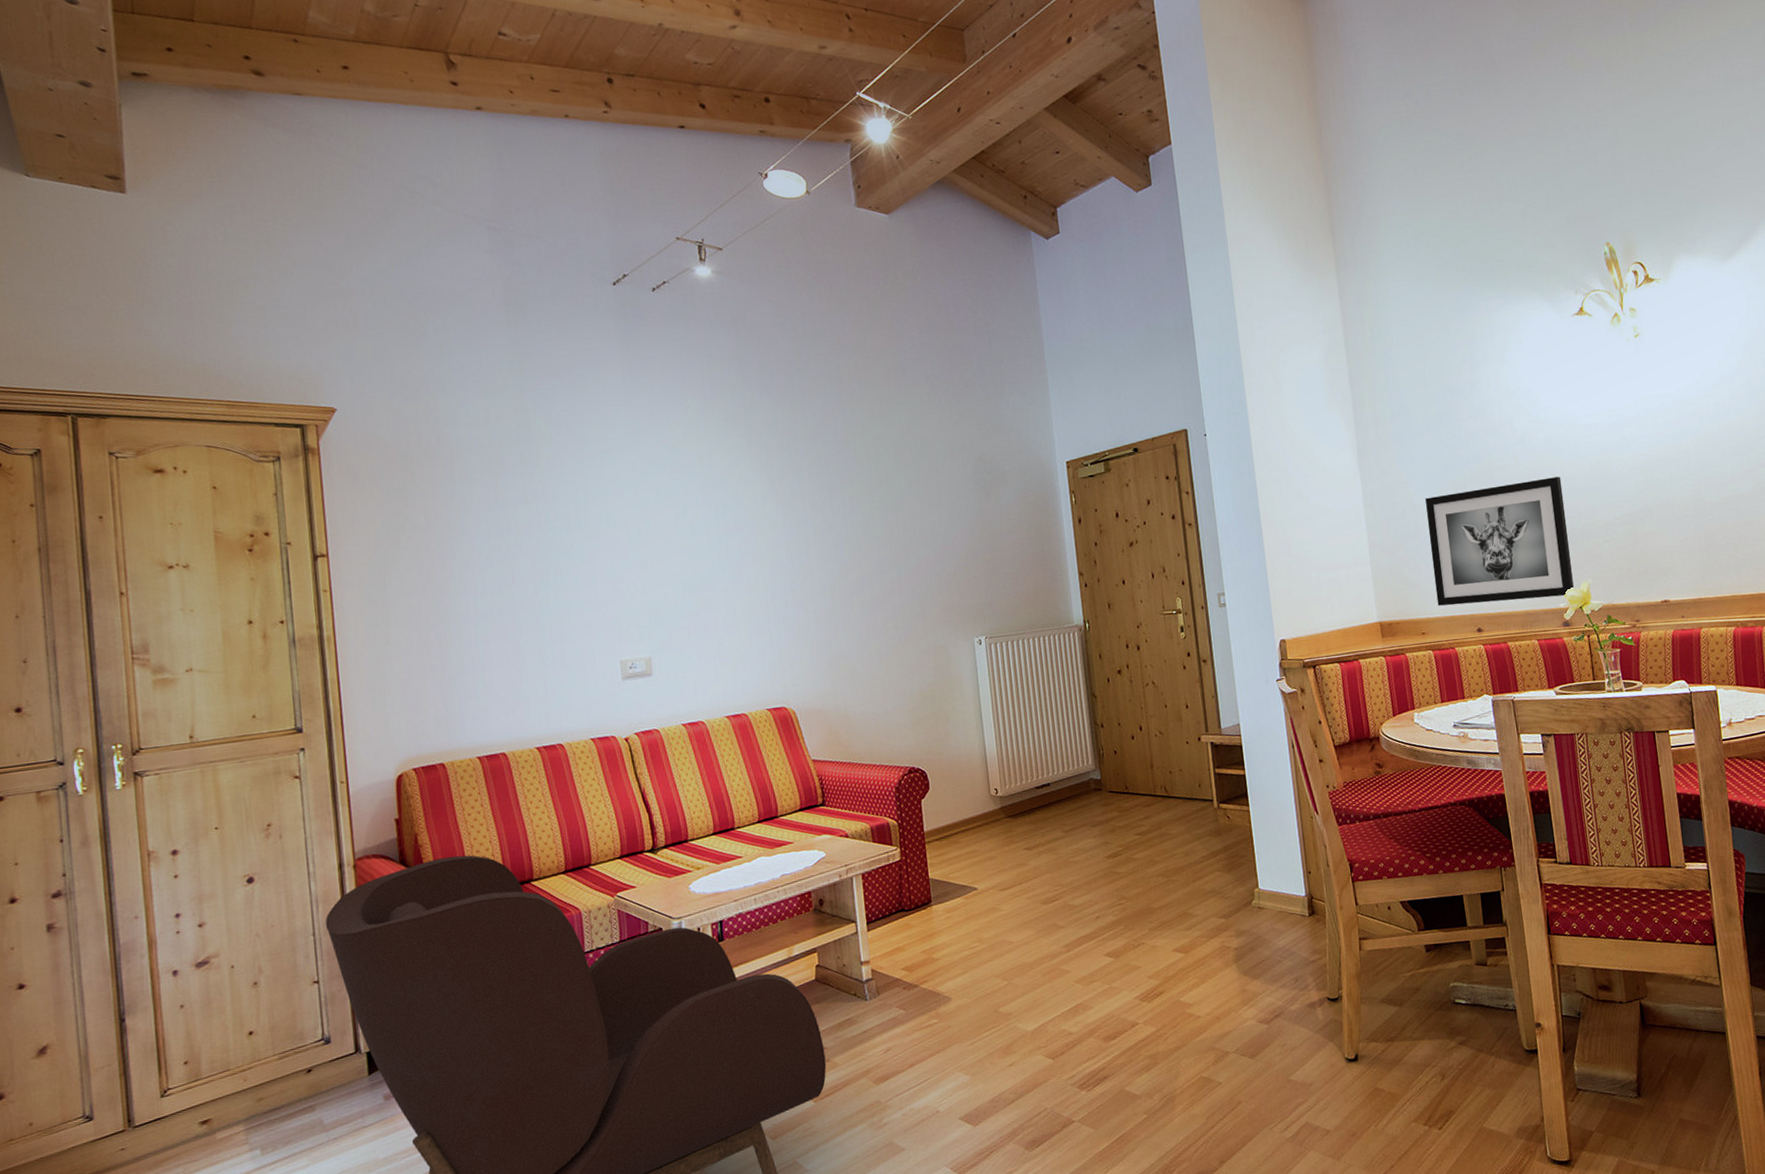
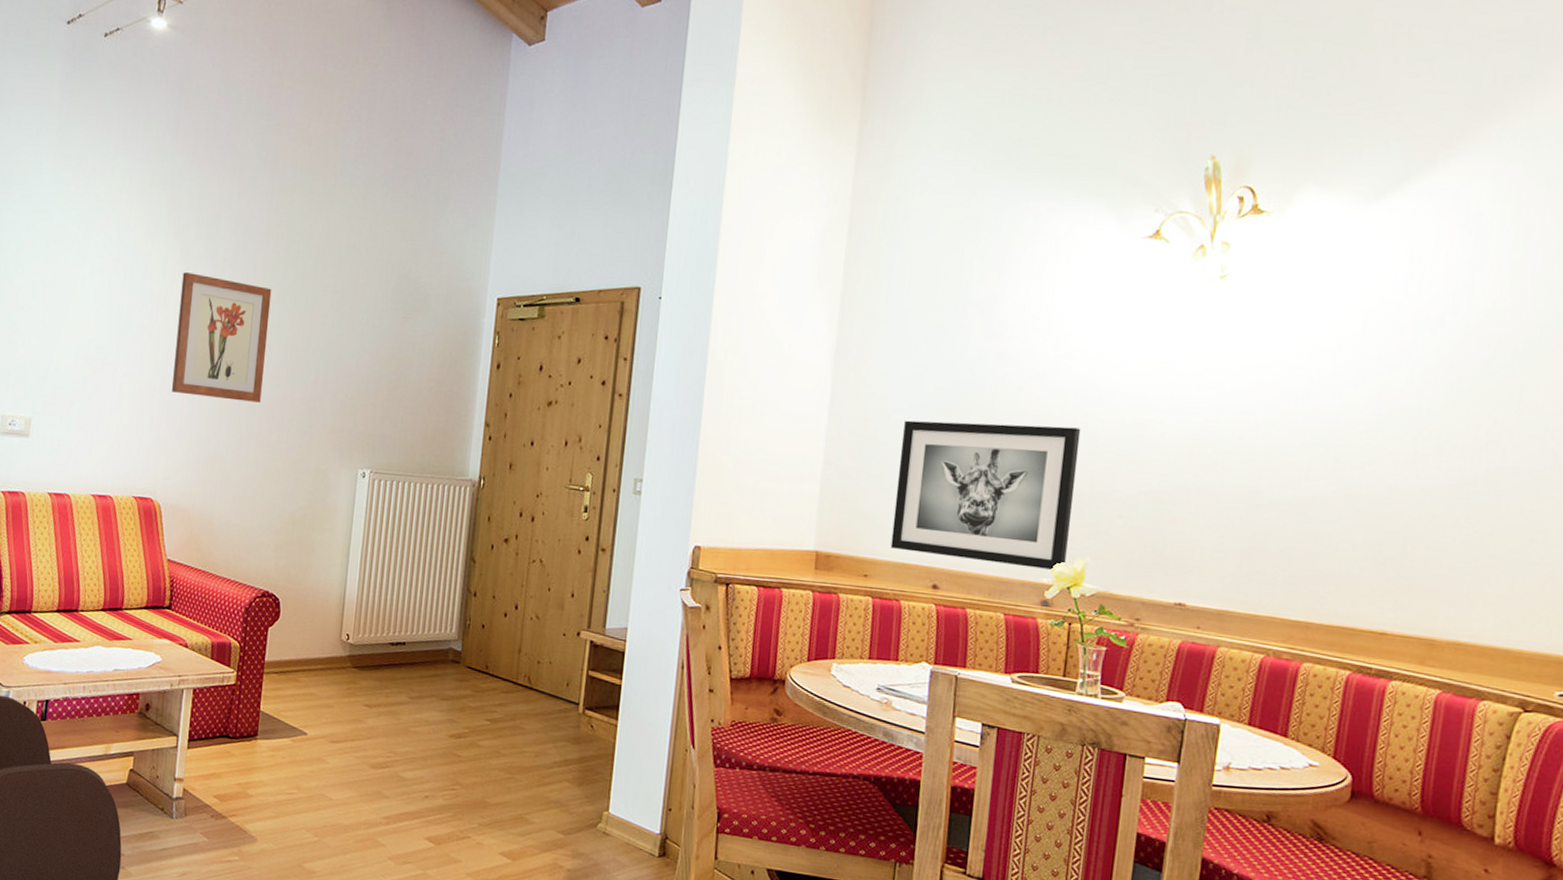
wall art: none [773,491,871,605] -> present [172,272,272,403]

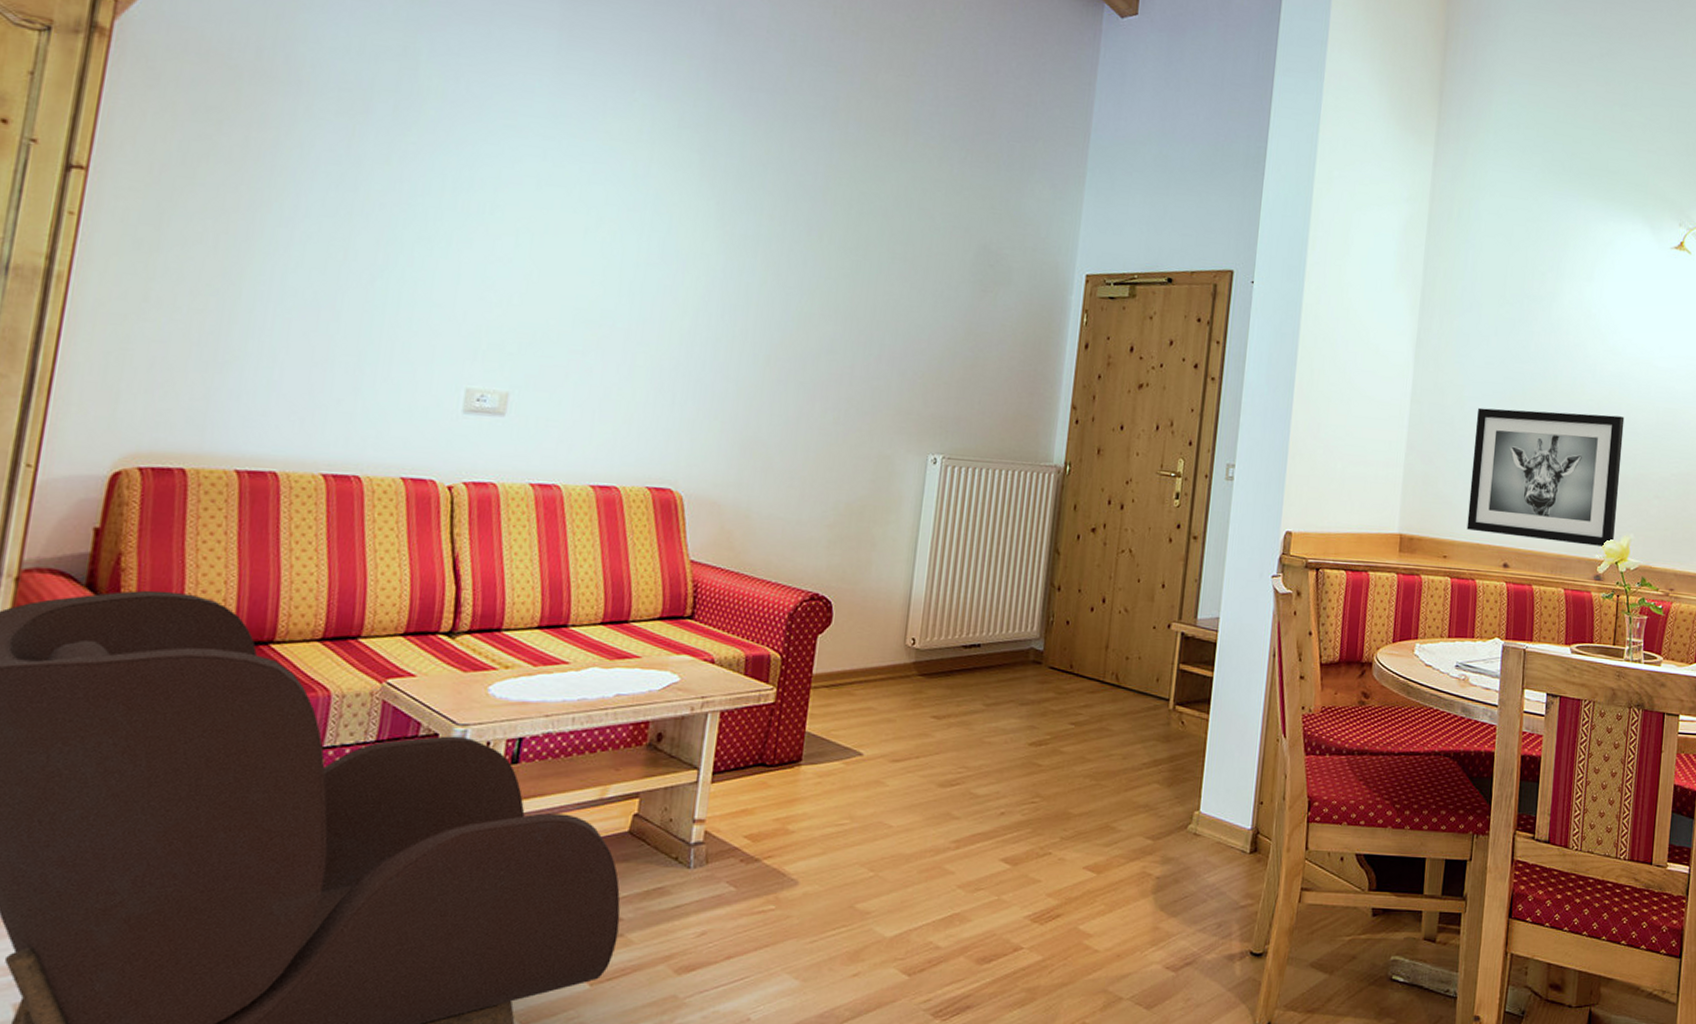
wall art: present [172,272,272,403] -> none [701,228,829,380]

